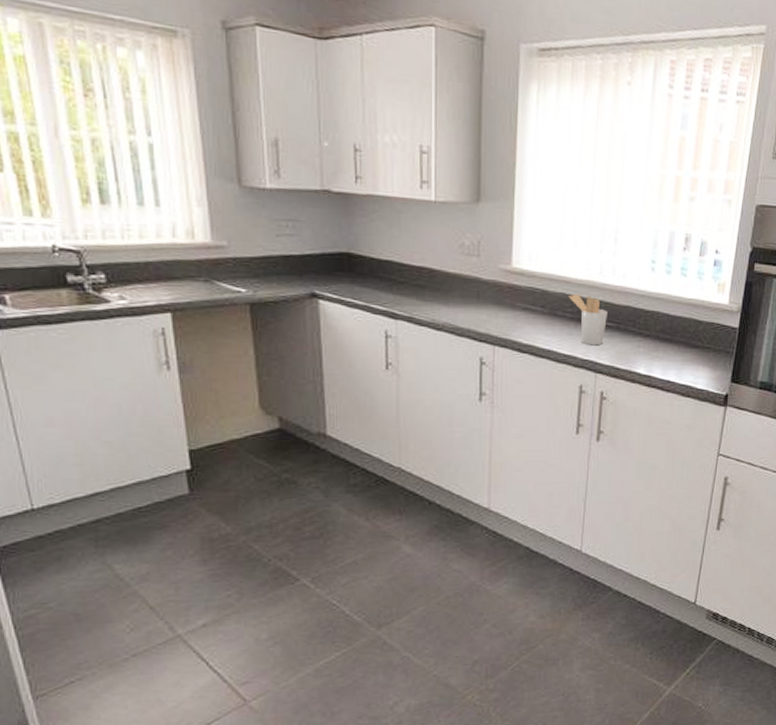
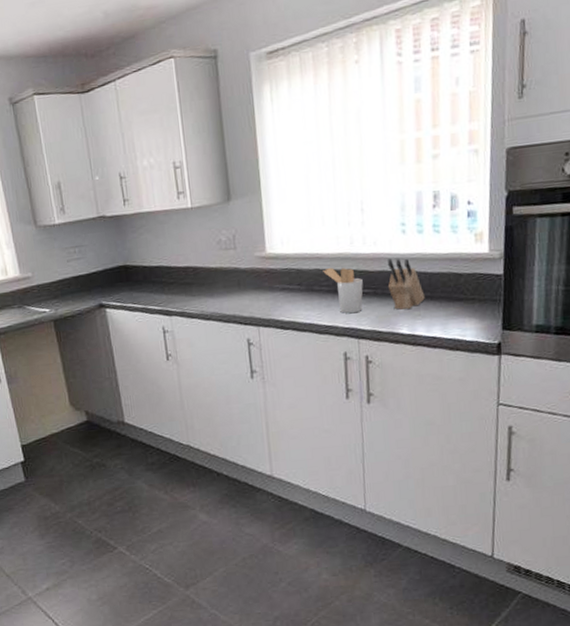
knife block: none [631,295,665,349] -> present [387,258,425,310]

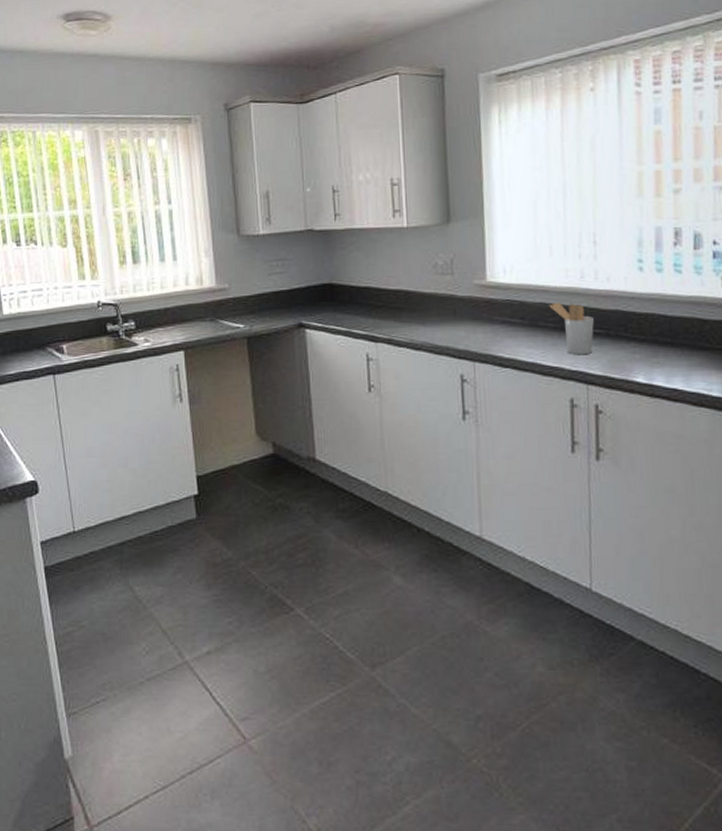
knife block: present [387,258,425,310] -> none [622,297,665,355]

